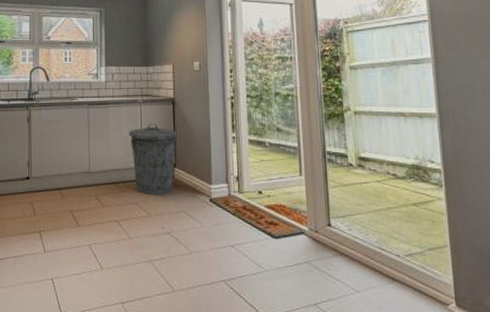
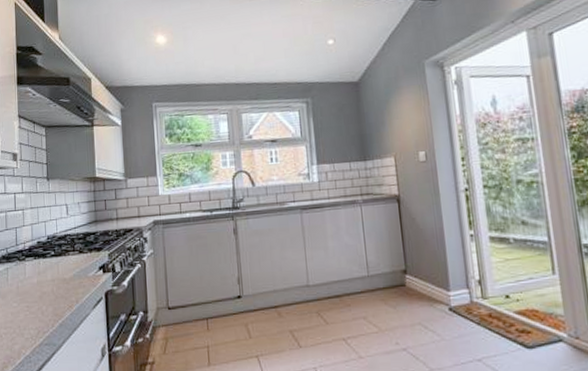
trash can: present [129,124,177,195] -> none [350,226,406,308]

